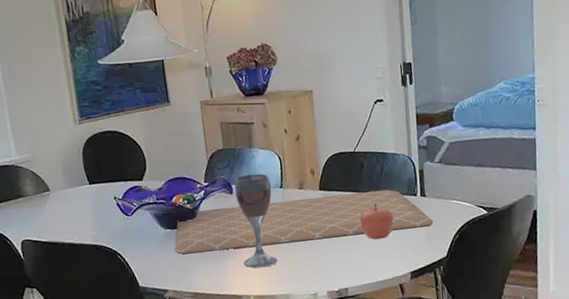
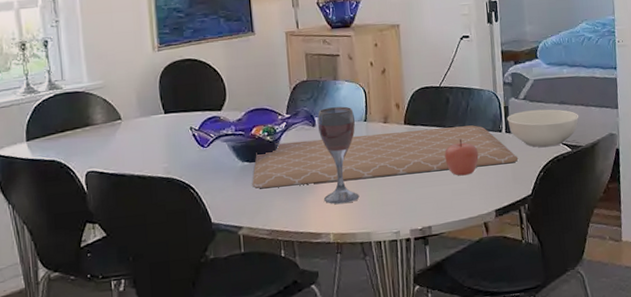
bowl: none [422,171,496,211] -> present [507,109,579,148]

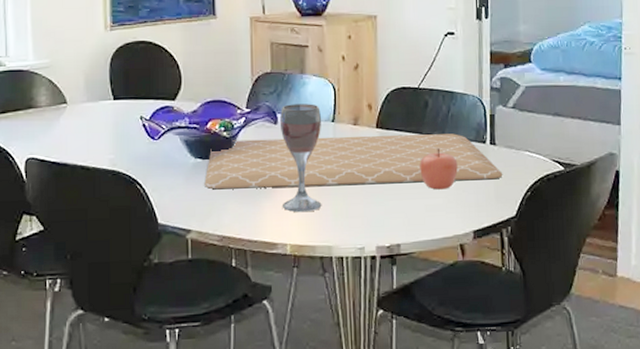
bowl: present [507,109,579,148] -> none [492,120,575,164]

